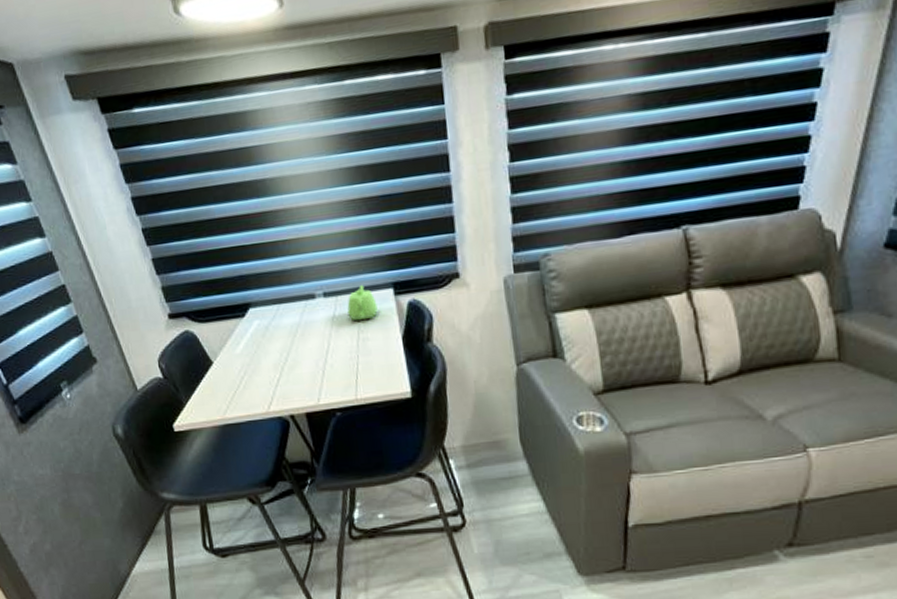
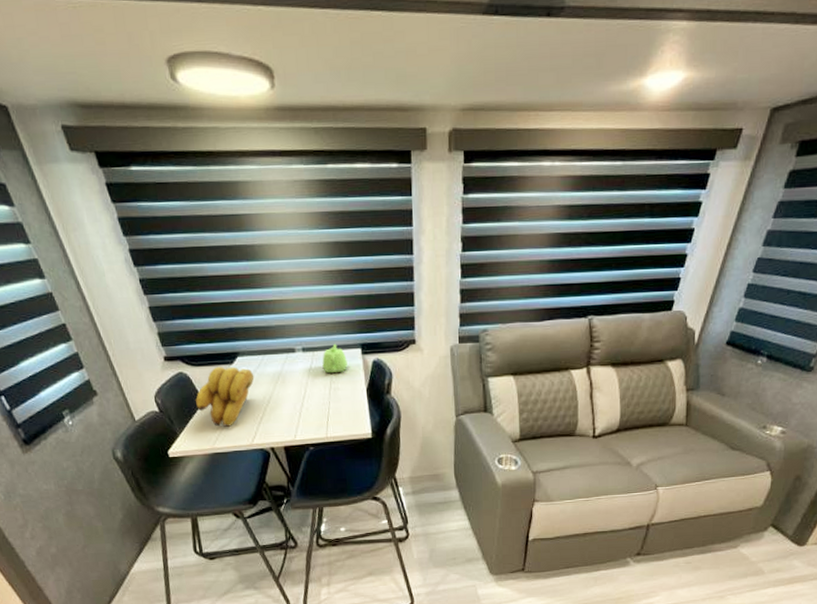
banana bunch: none [203,320,269,392] -> present [196,366,255,427]

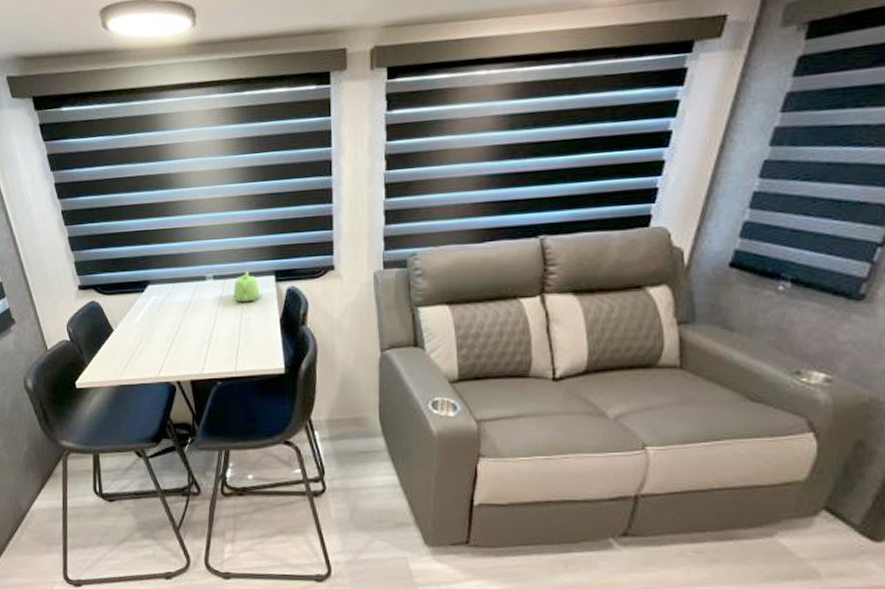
banana bunch: present [196,366,255,427] -> none [105,295,164,358]

